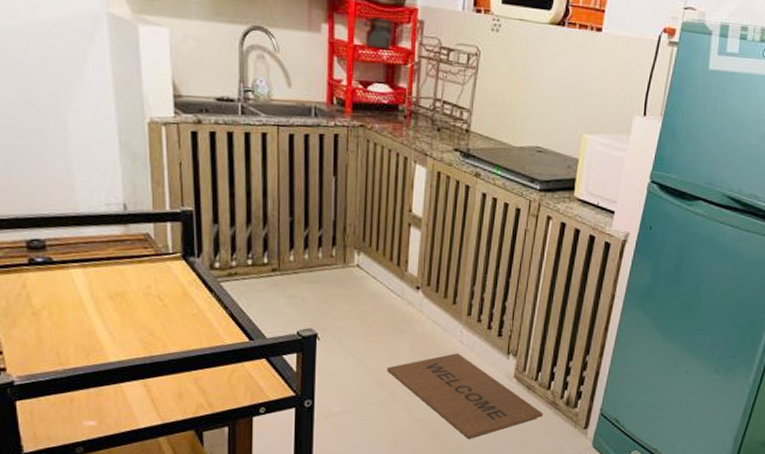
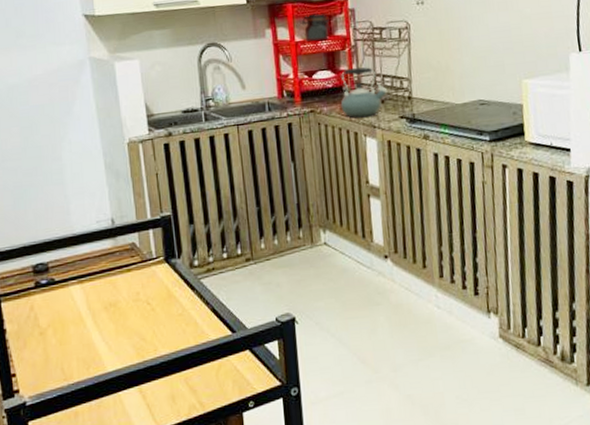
doormat: present [387,353,544,439] -> none [368,319,539,412]
kettle: none [393,87,446,143] -> present [340,67,388,118]

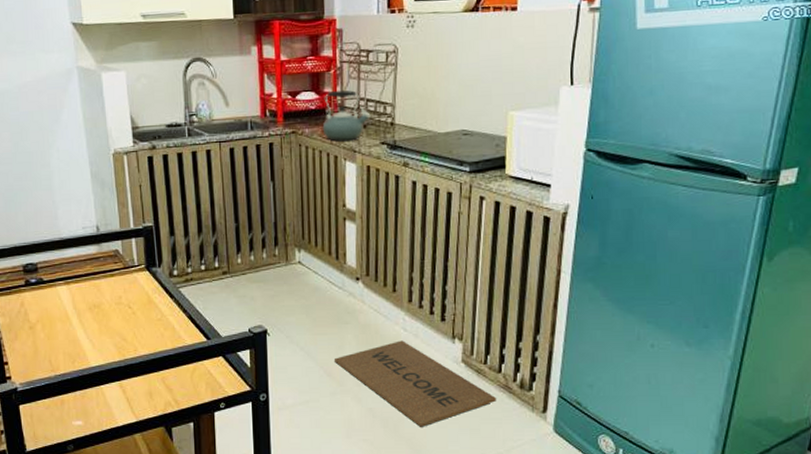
jar: present [301,14,330,42] -> none [287,33,316,62]
doormat: none [368,319,539,412] -> present [335,340,497,427]

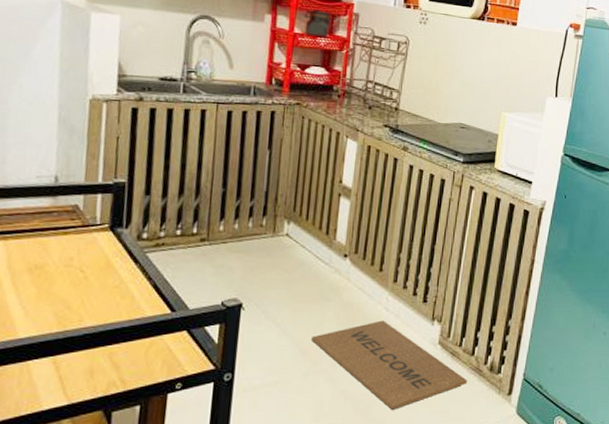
jar: none [287,33,316,62] -> present [303,10,333,38]
kettle: present [322,90,371,141] -> none [327,70,377,120]

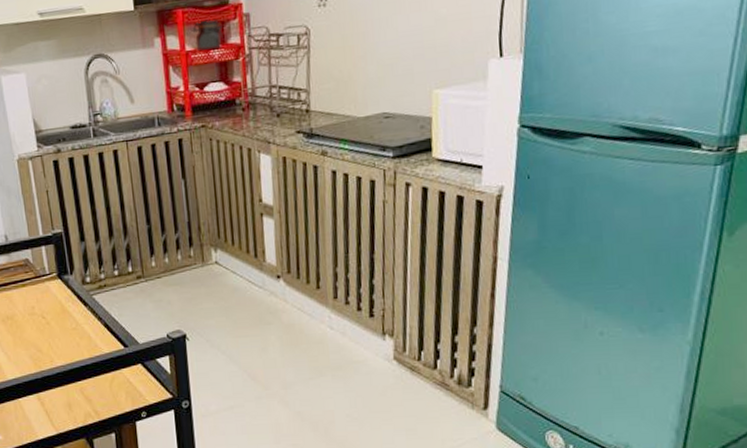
doormat: present [312,320,468,410] -> none [258,339,434,429]

